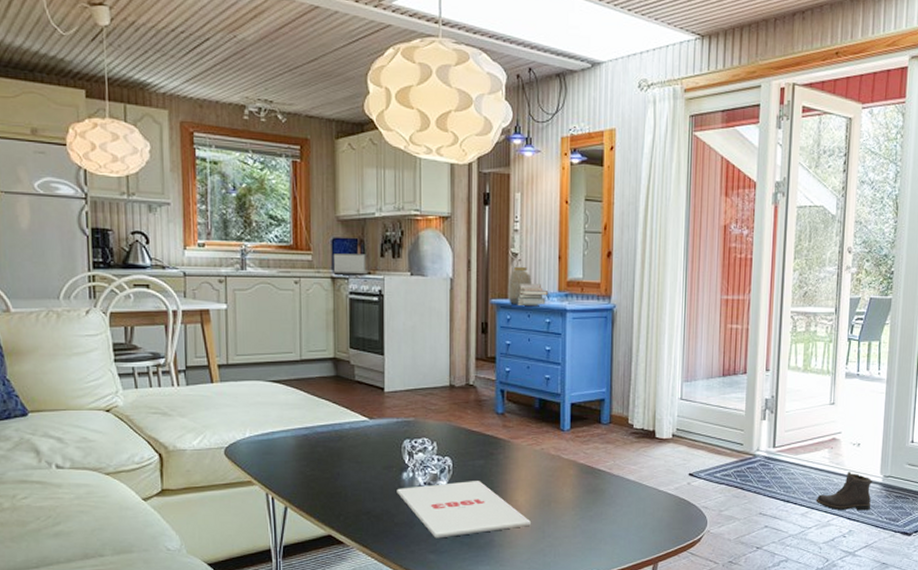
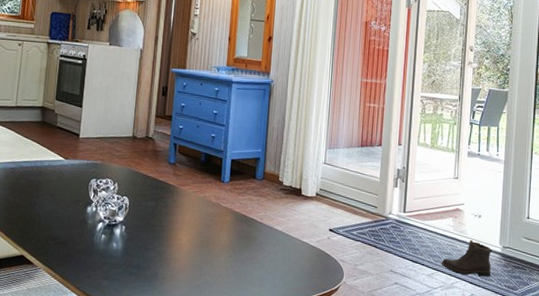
toaster: present [333,254,369,276] -> none [49,24,78,44]
magazine: present [397,481,532,539] -> none [81,219,192,267]
vase: present [507,266,532,304] -> none [185,43,206,74]
books: present [517,284,549,307] -> none [192,58,219,77]

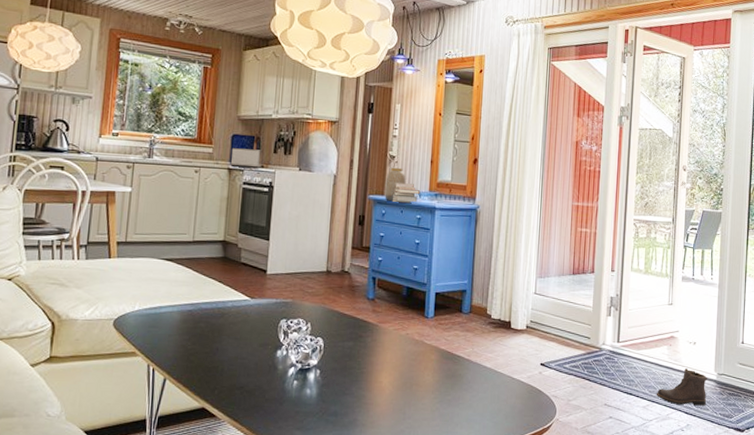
toaster: none [49,24,78,44] -> present [230,148,264,169]
vase: none [185,43,206,74] -> present [384,167,406,200]
books: none [192,58,219,77] -> present [392,183,421,204]

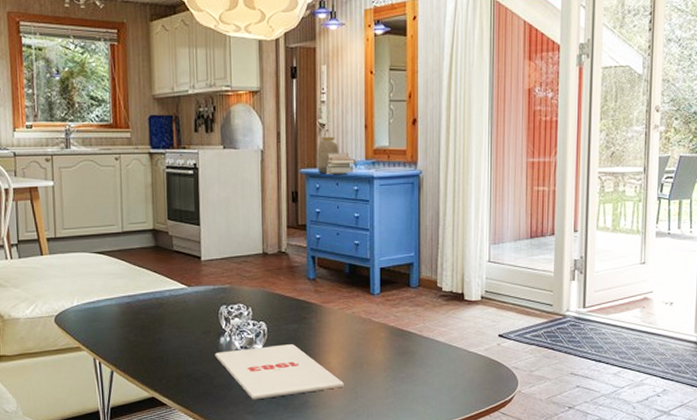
toaster: present [230,148,264,169] -> none [150,130,184,151]
magazine: none [270,361,394,416] -> present [215,344,345,400]
boot: present [656,368,708,406] -> none [628,331,687,370]

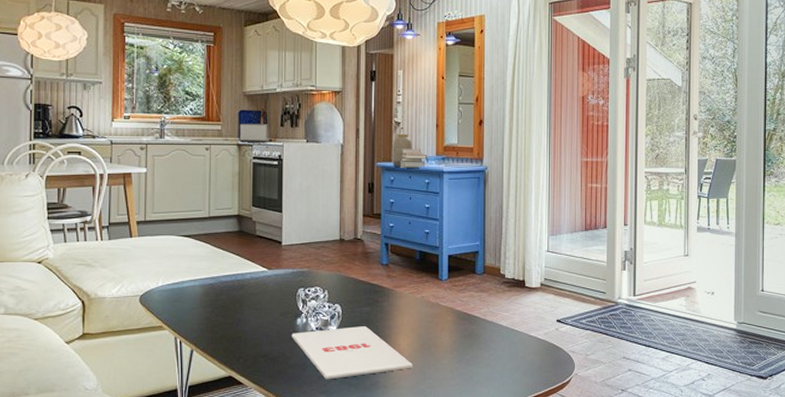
toaster: none [150,130,184,151] -> present [239,124,271,143]

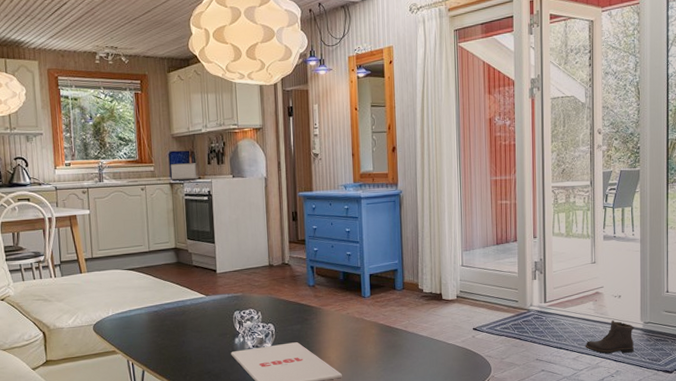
vase: present [391,133,413,167] -> none [311,164,331,195]
books: present [399,149,428,169] -> none [320,177,346,197]
boot: none [675,319,728,355] -> present [585,320,635,354]

